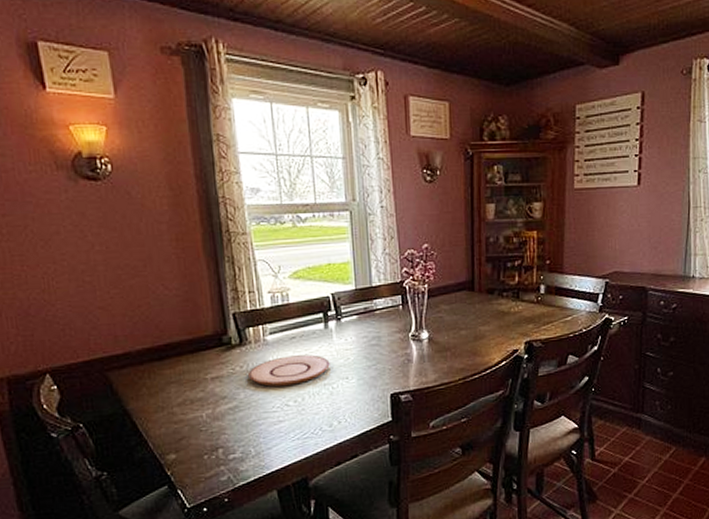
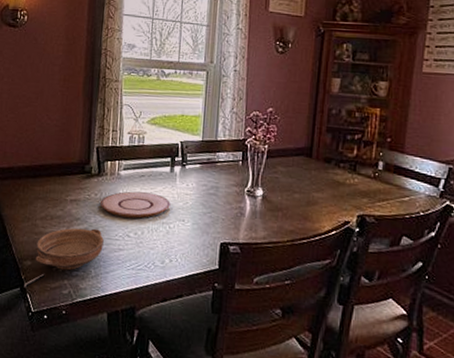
bowl: none [172,404,260,484] -> present [24,228,104,288]

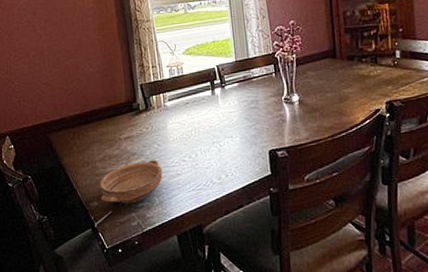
plate: present [100,191,171,219] -> none [153,117,217,145]

